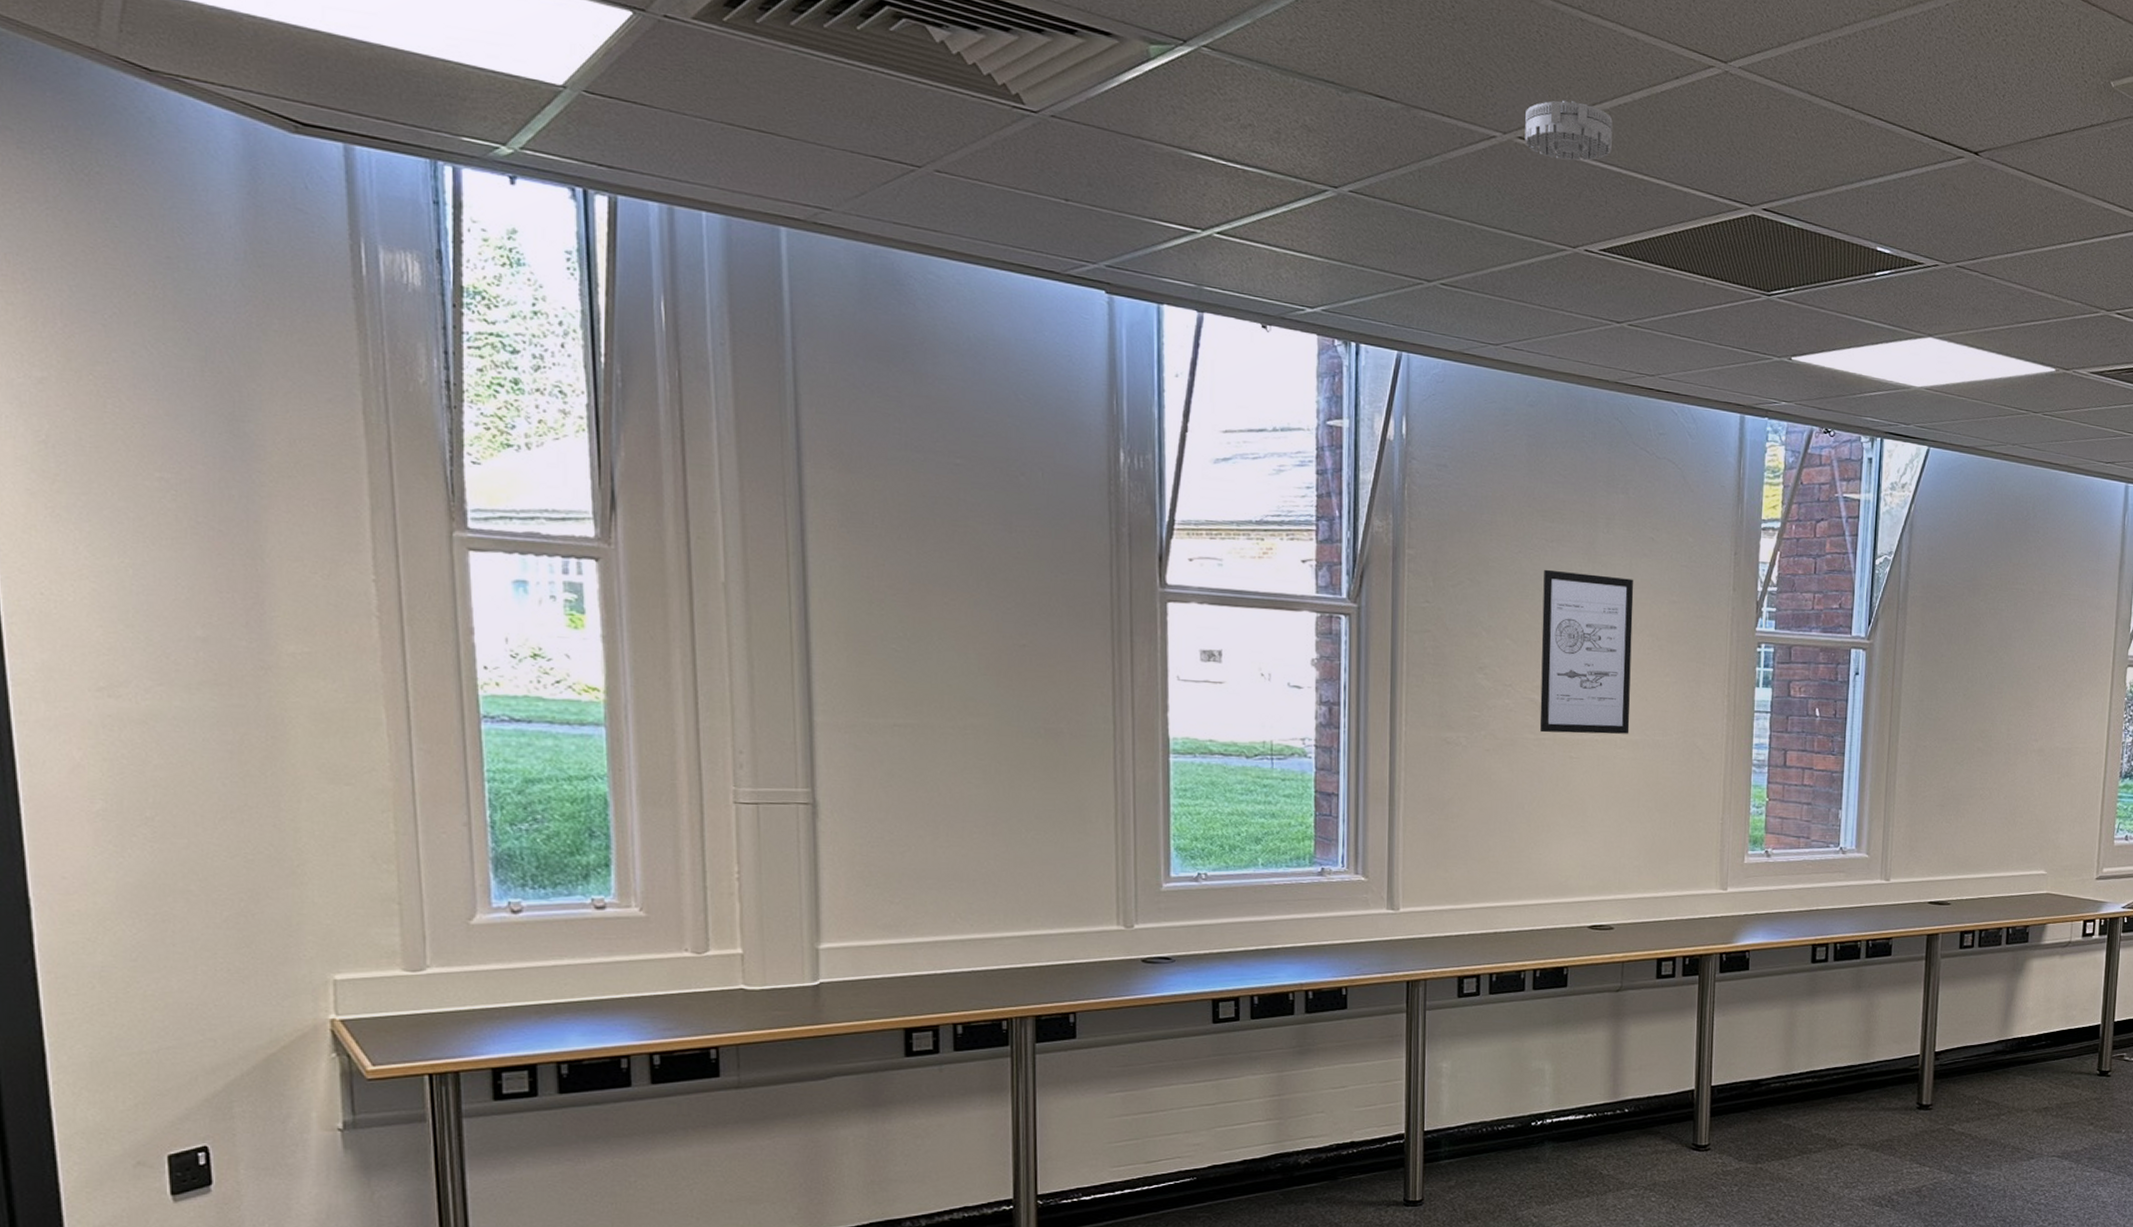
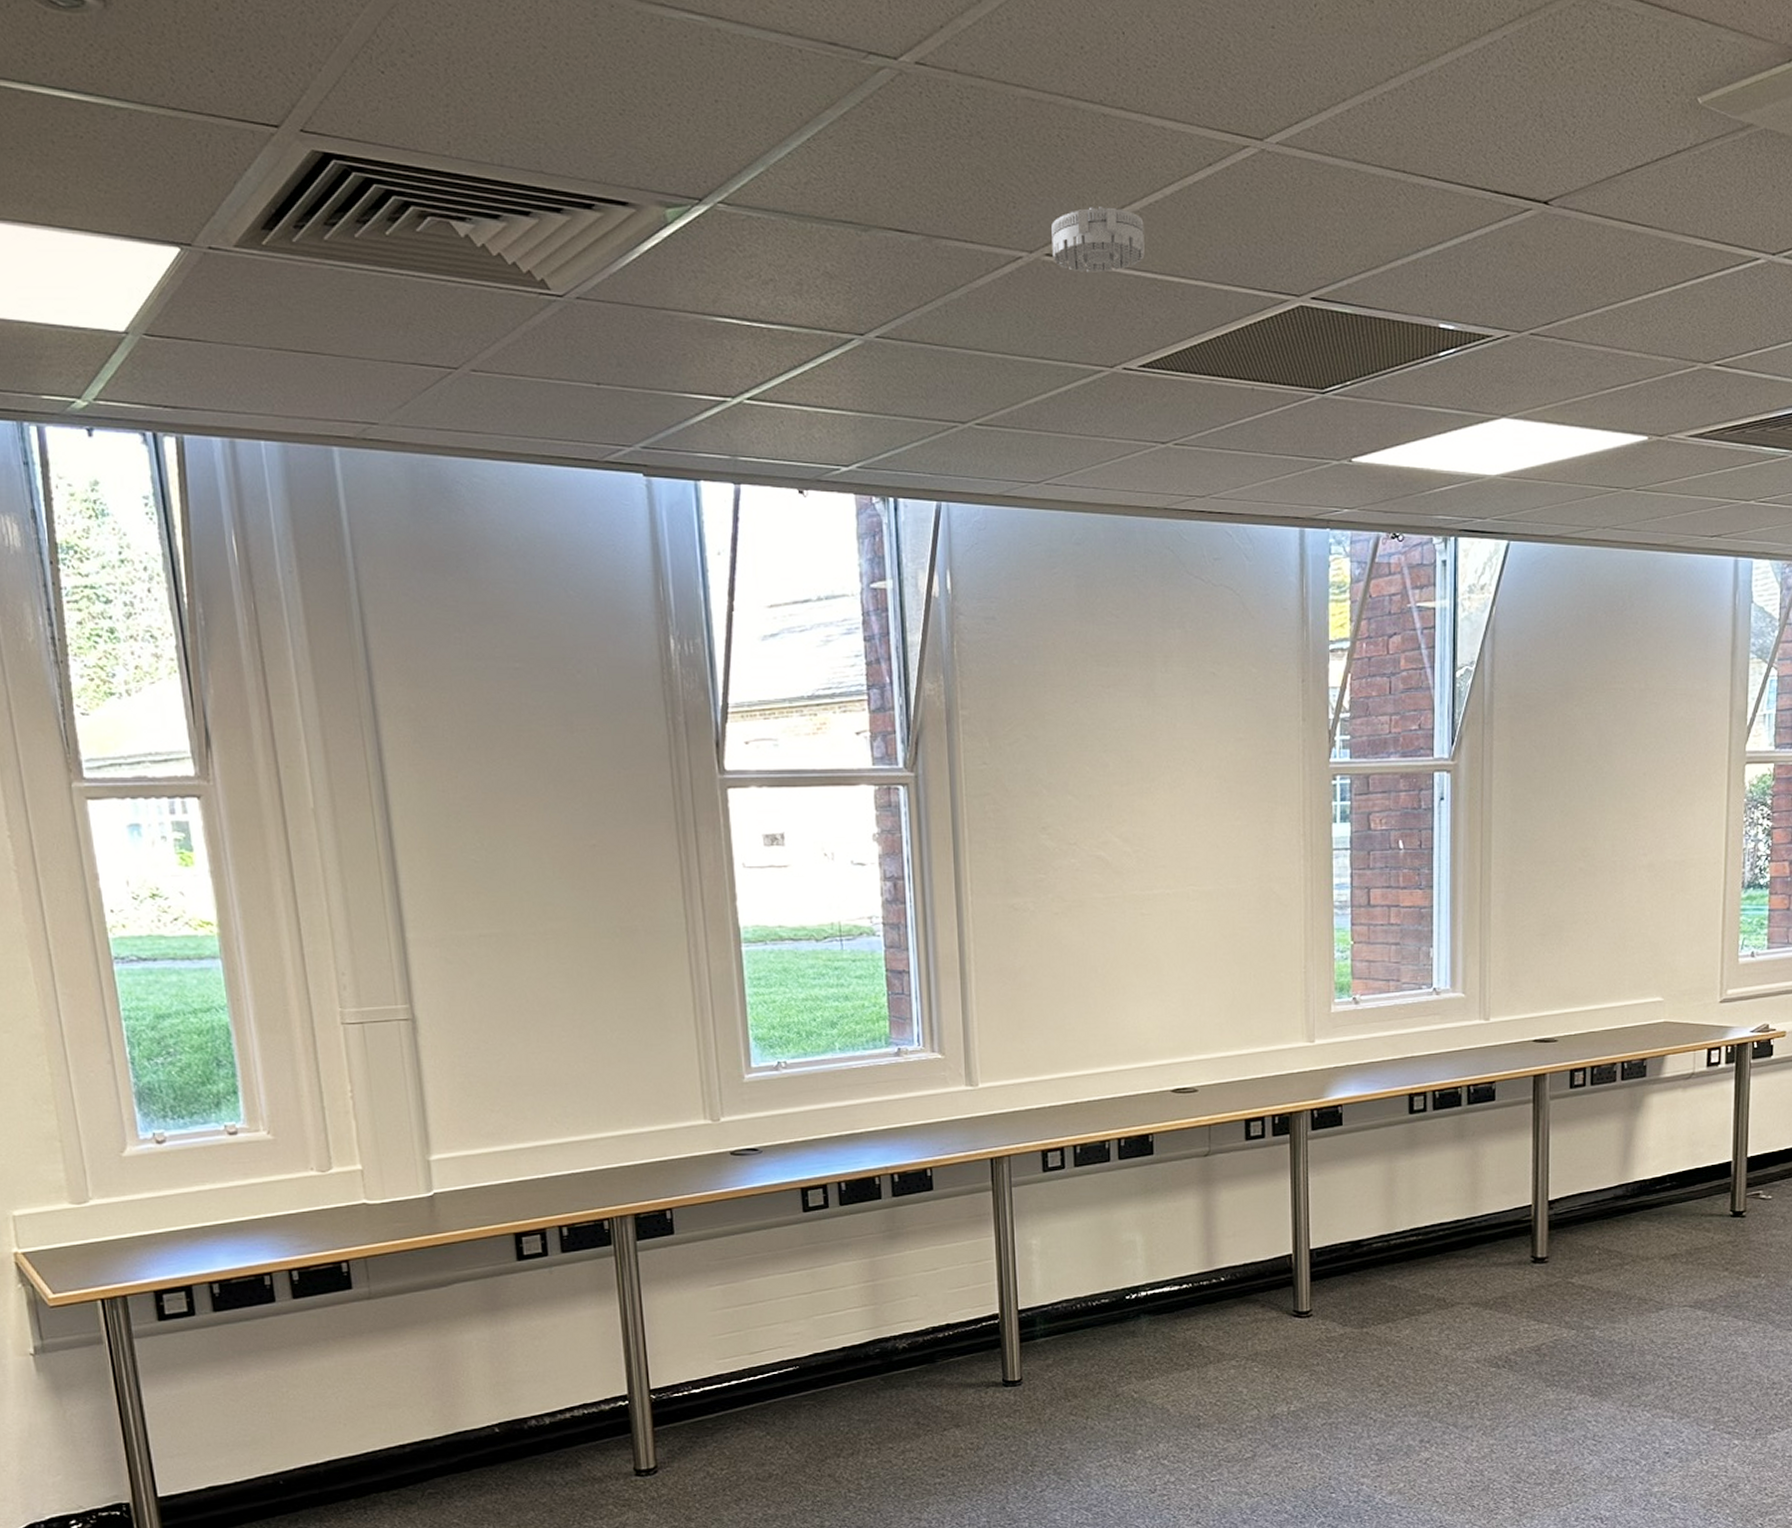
wall art: present [1539,569,1634,735] -> none [1102,717,1202,891]

